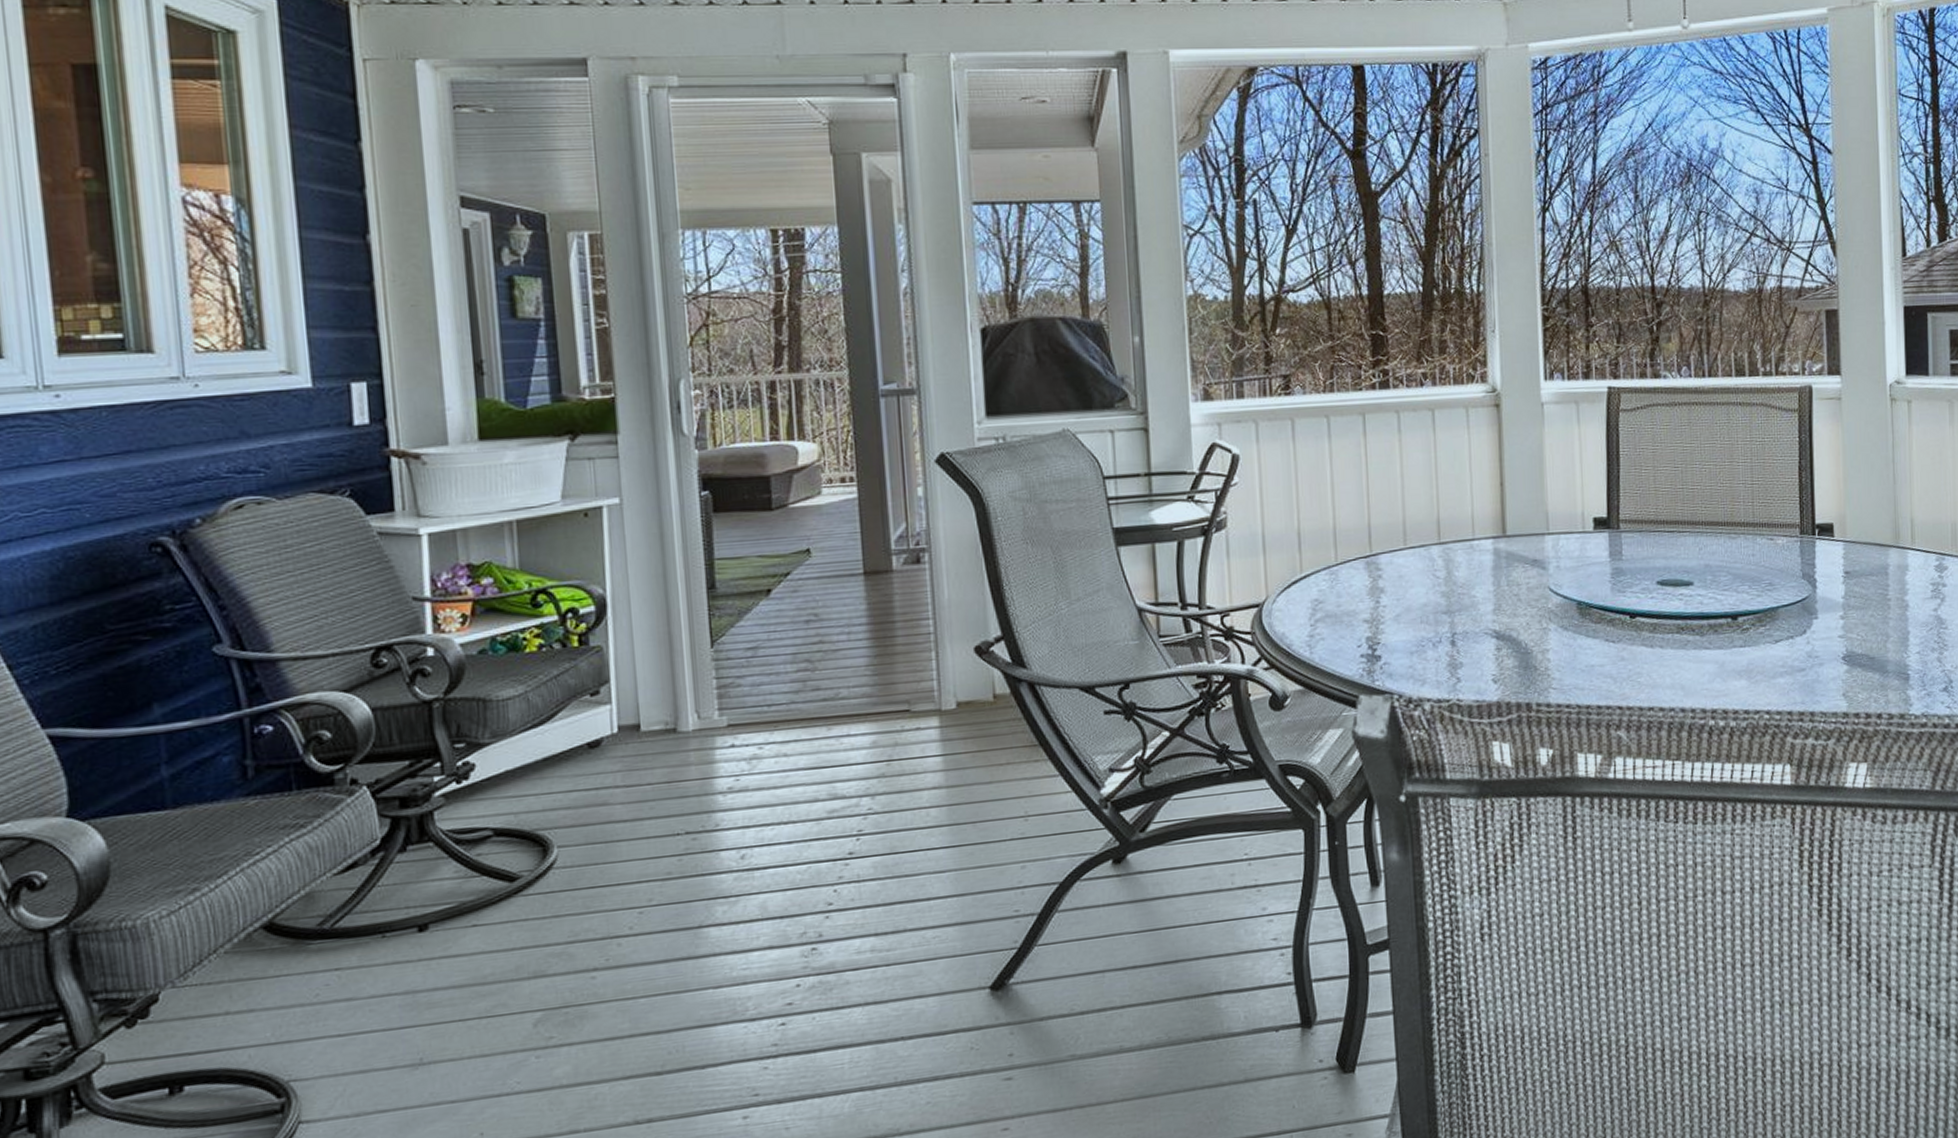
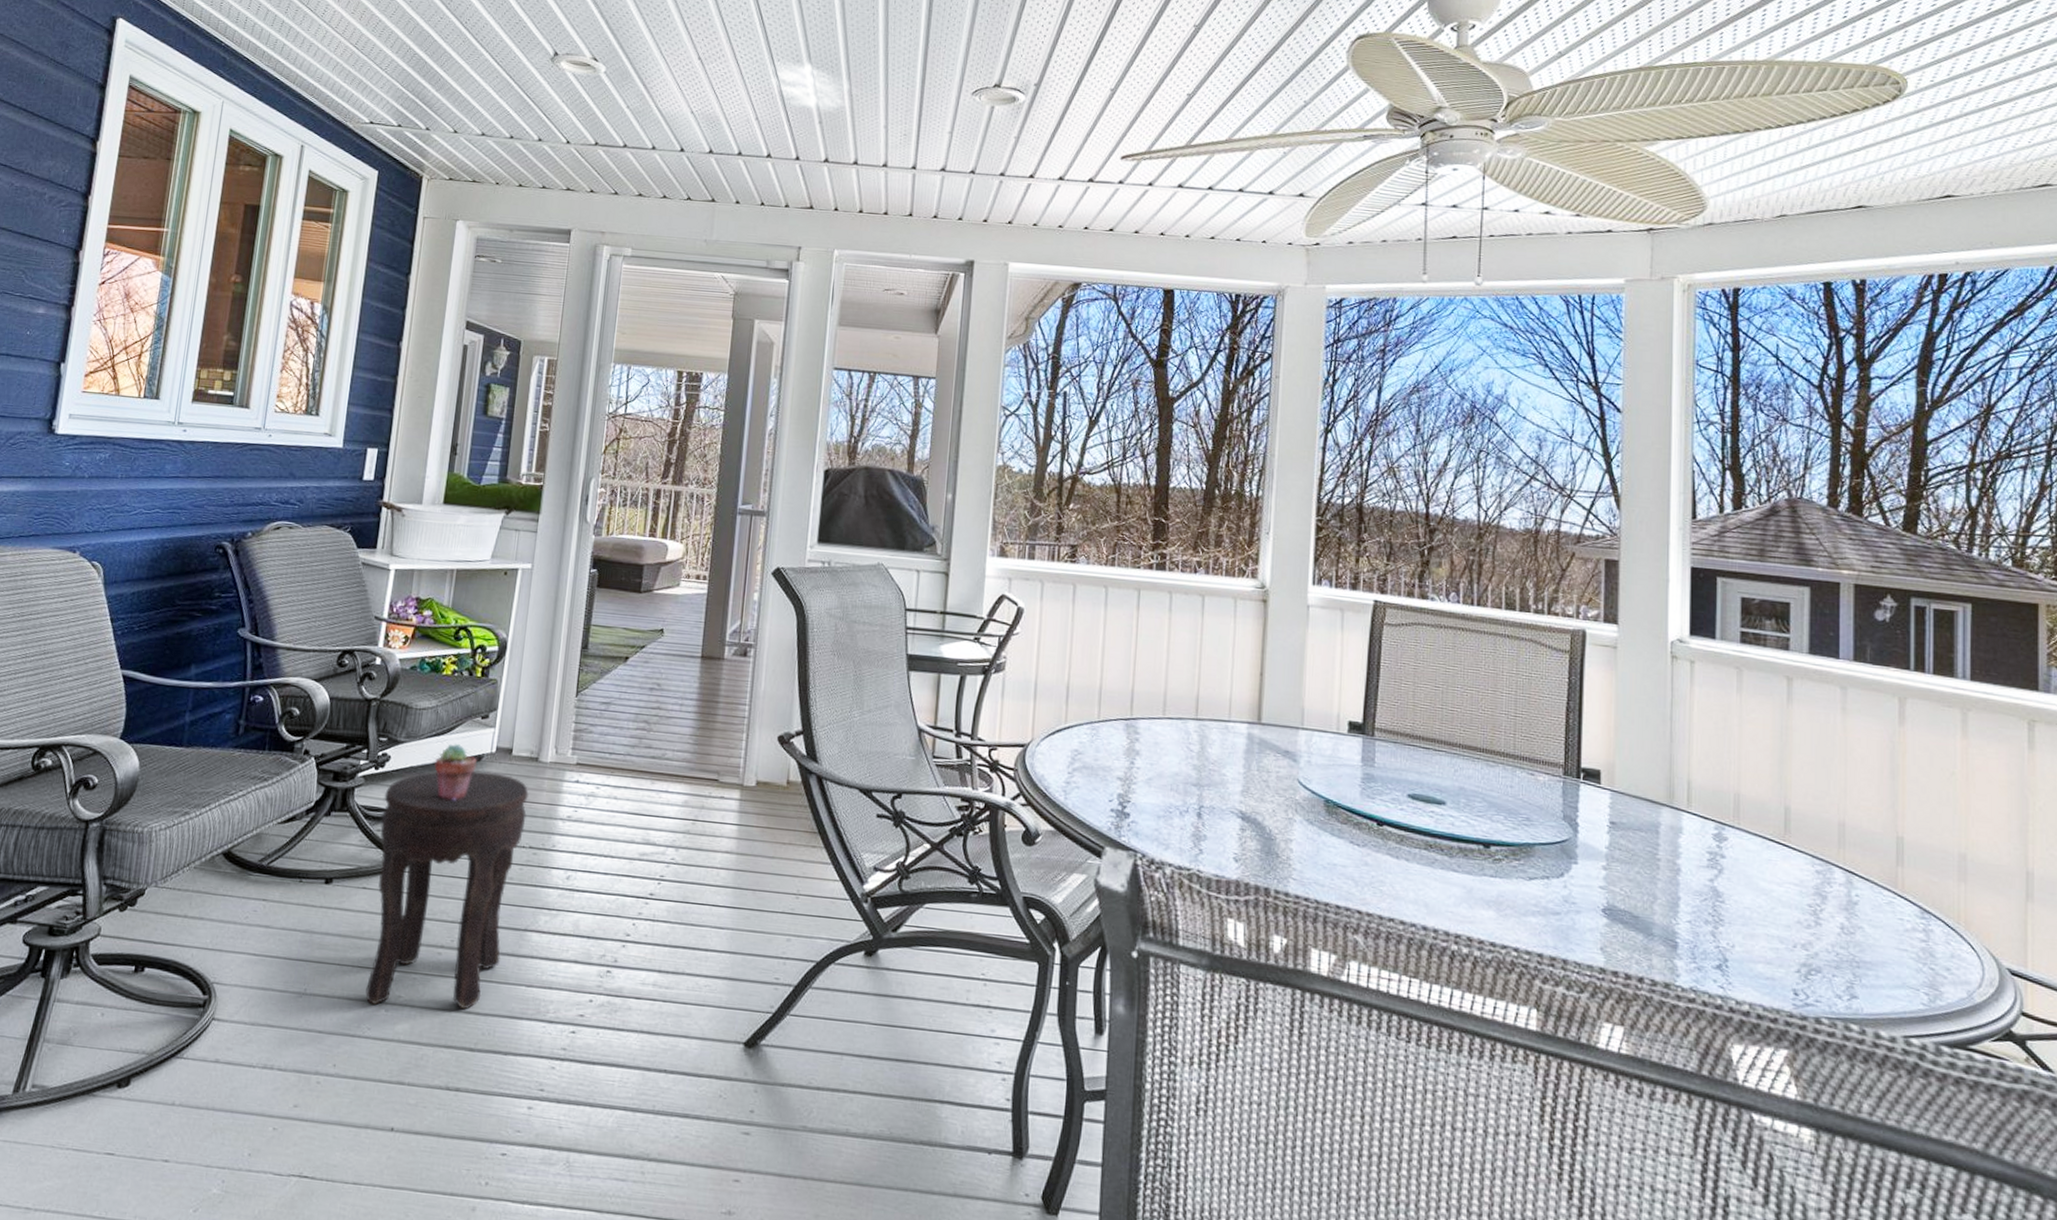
side table: none [477,755,676,1055] -> present [365,770,529,1010]
potted succulent: none [536,732,597,802] -> present [434,744,478,801]

